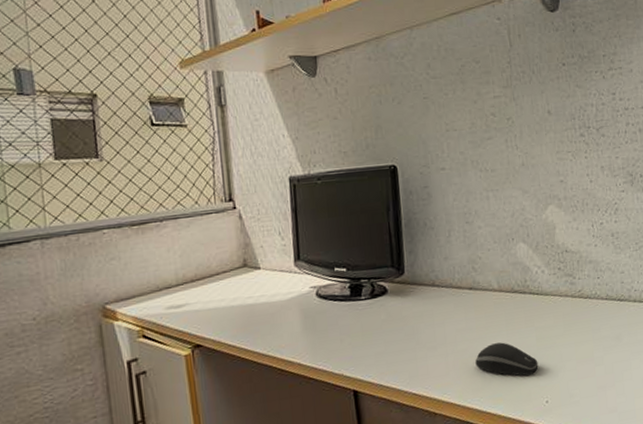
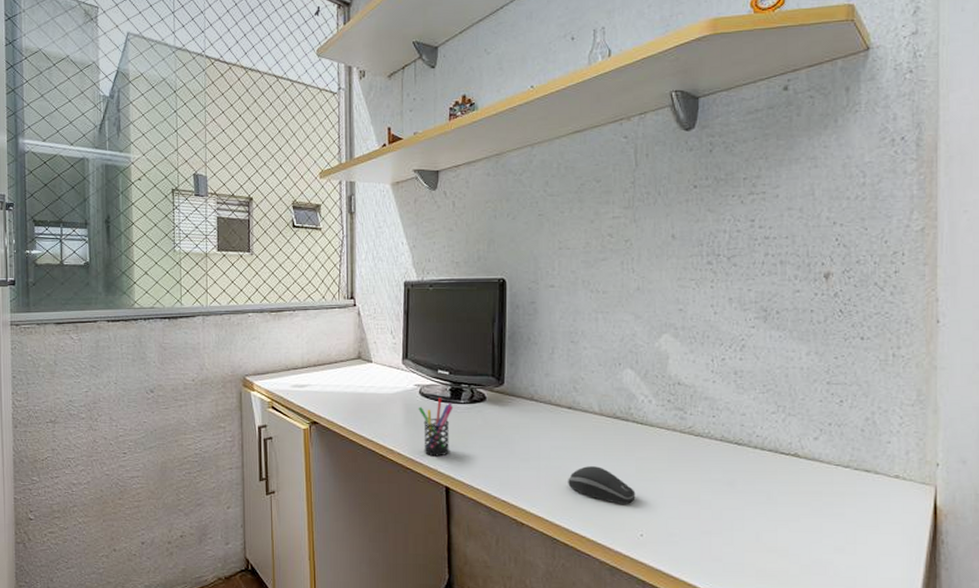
pen holder: none [316,296,355,361] -> present [418,397,454,457]

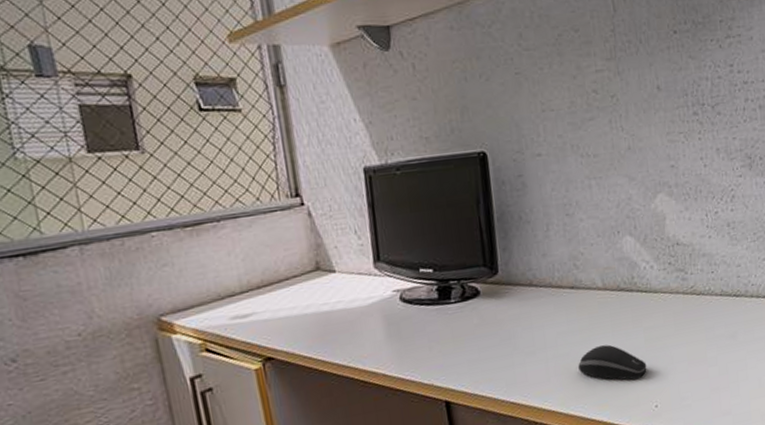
pen holder: present [418,397,454,457] -> none [401,300,444,371]

